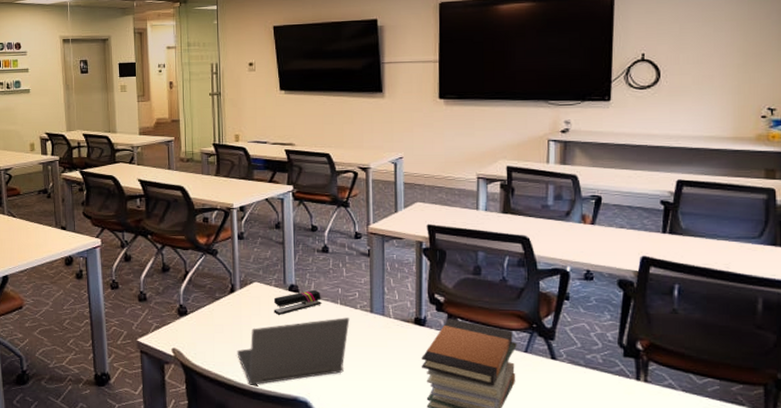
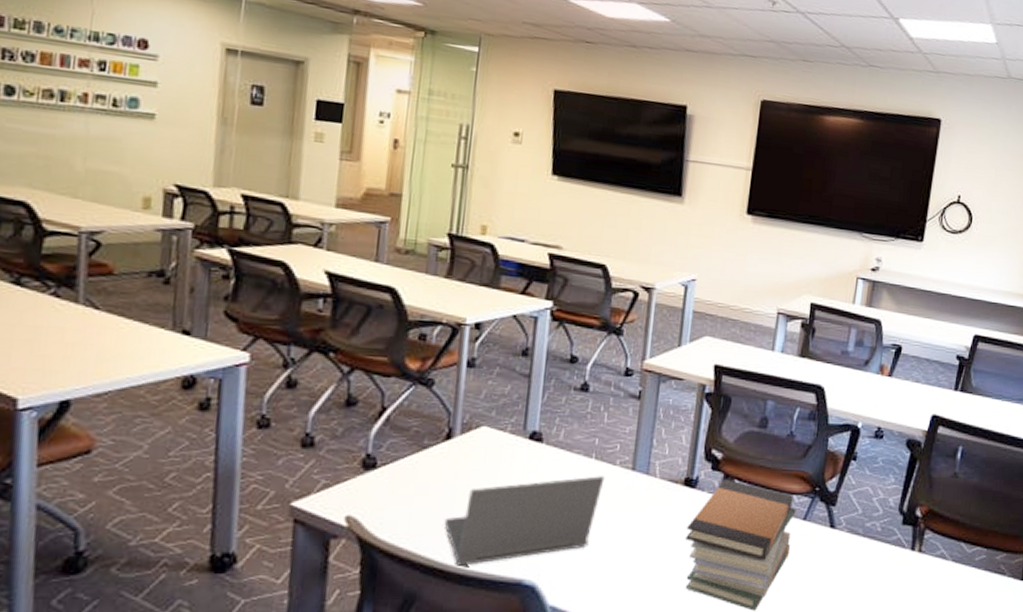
stapler: present [273,289,321,315] -> none [504,438,572,471]

